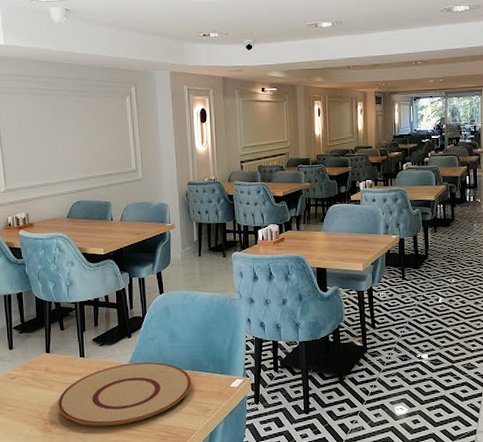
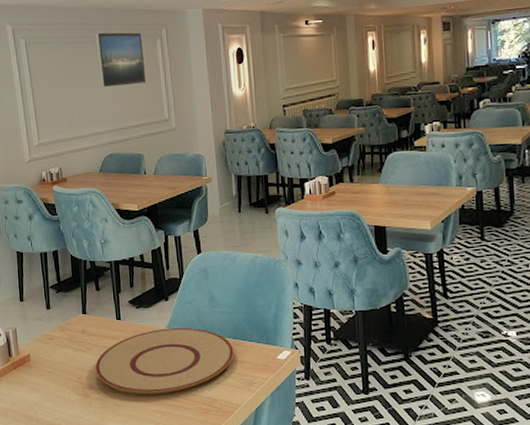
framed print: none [65,86,115,139] -> present [94,31,147,88]

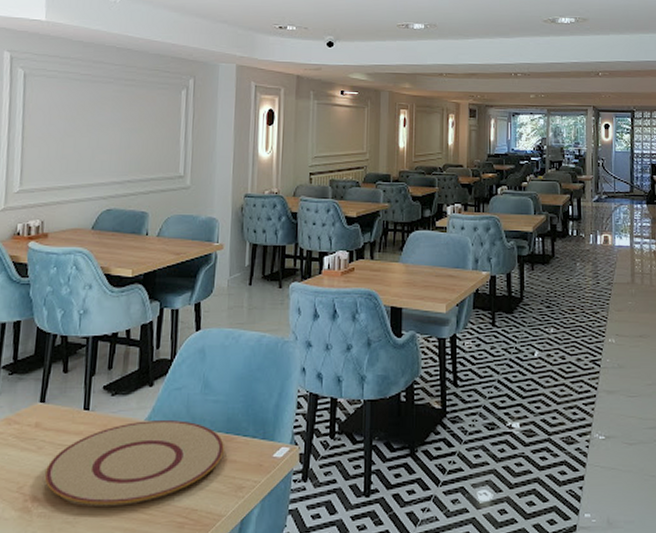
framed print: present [94,31,147,88] -> none [109,73,166,135]

